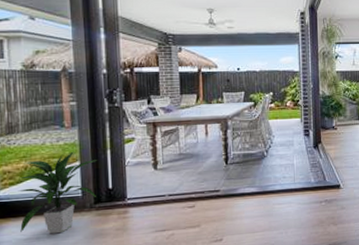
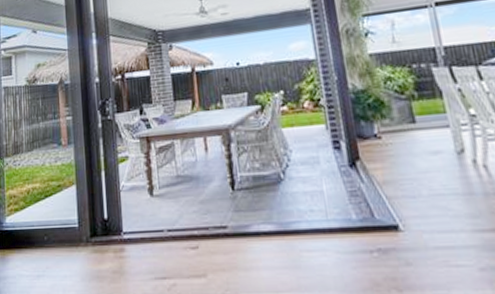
indoor plant: present [18,151,97,234] -> none [21,173,92,272]

